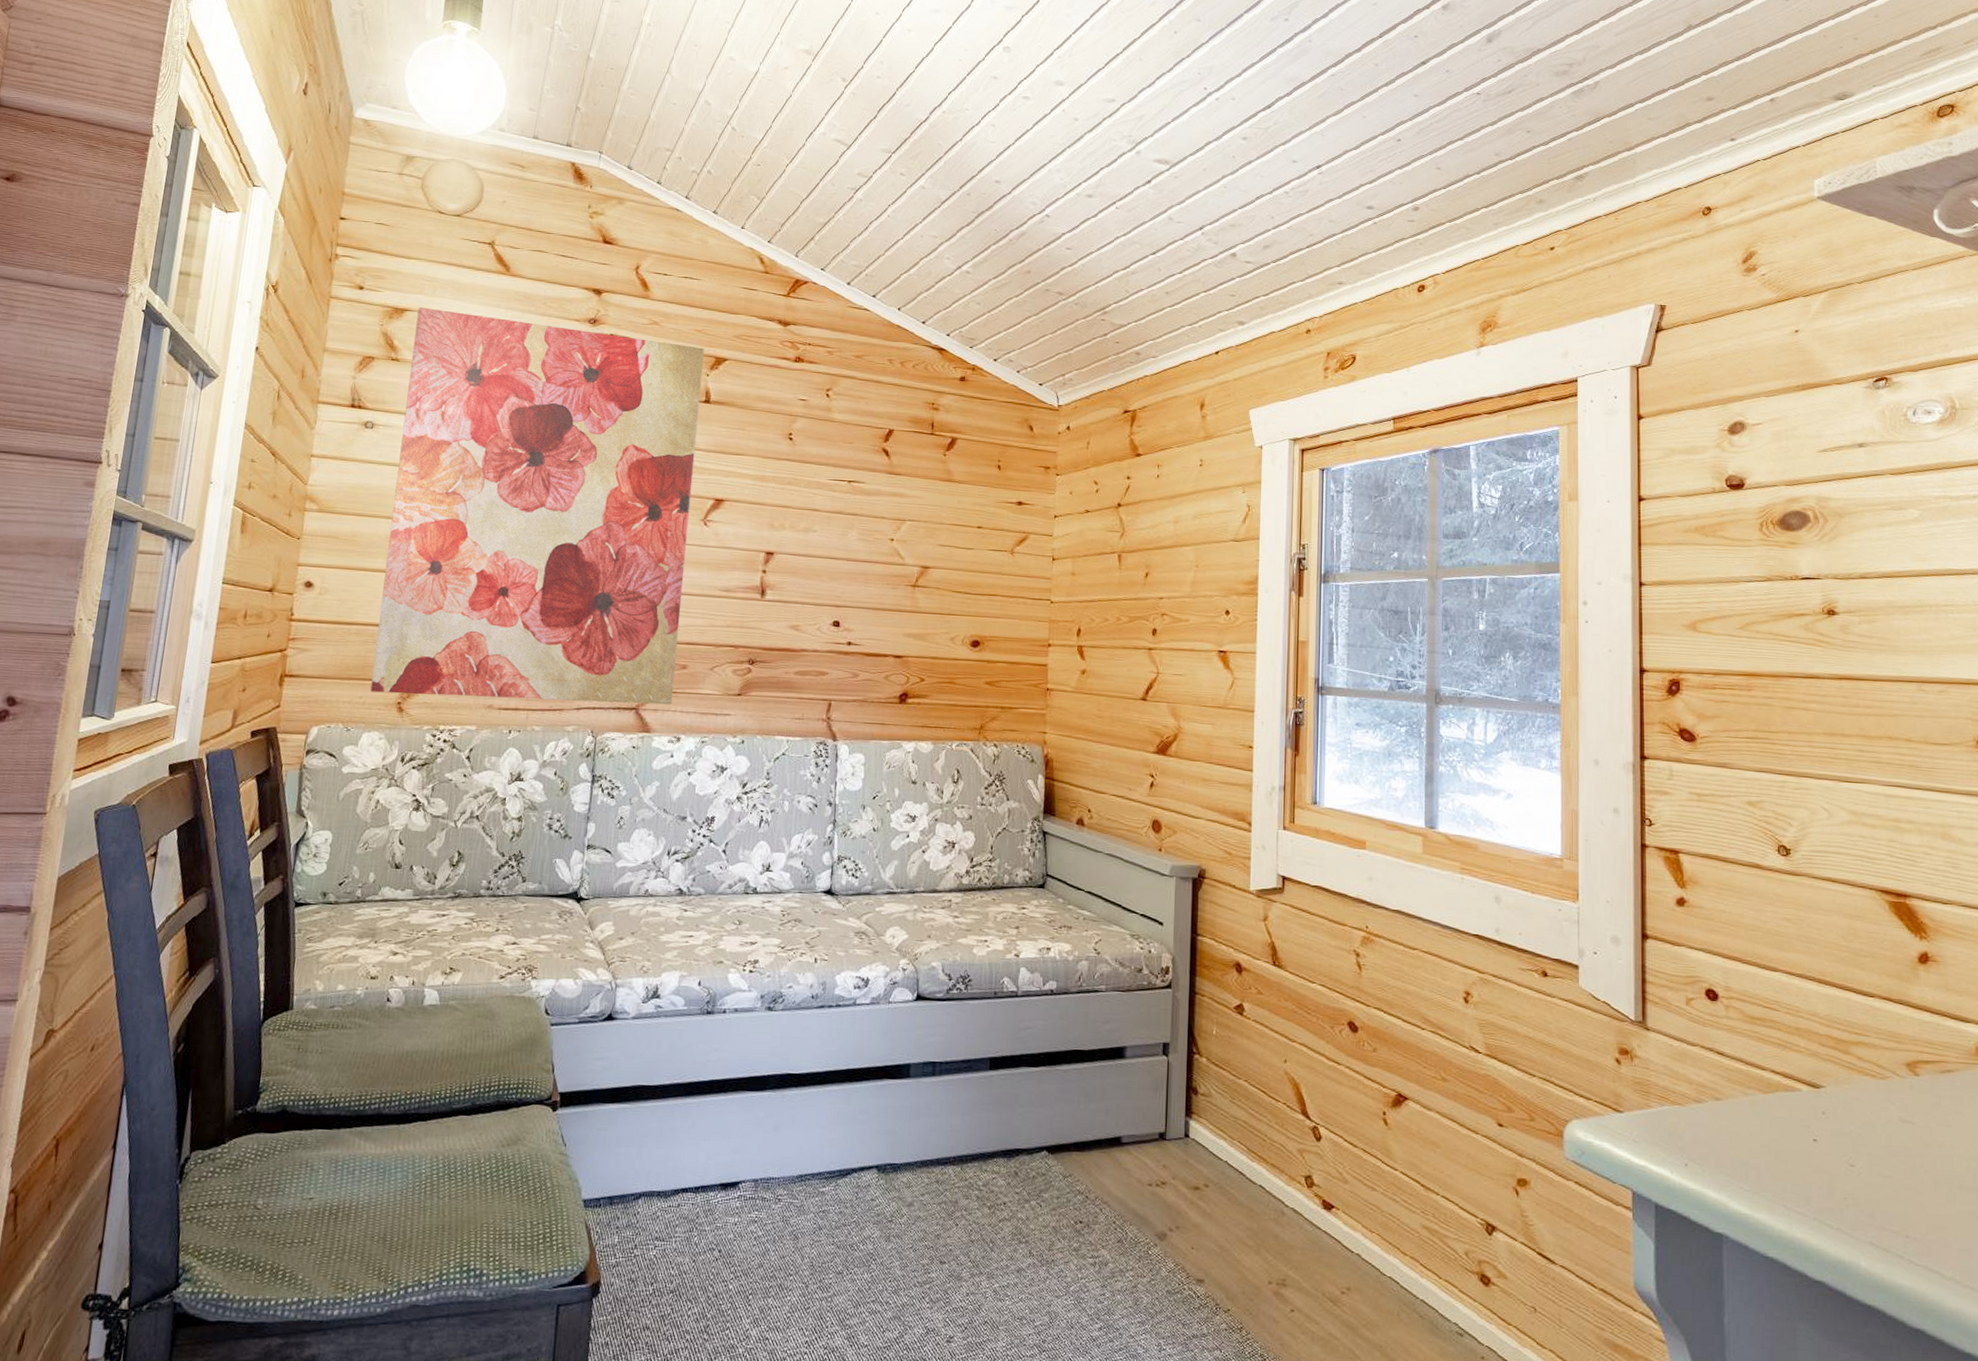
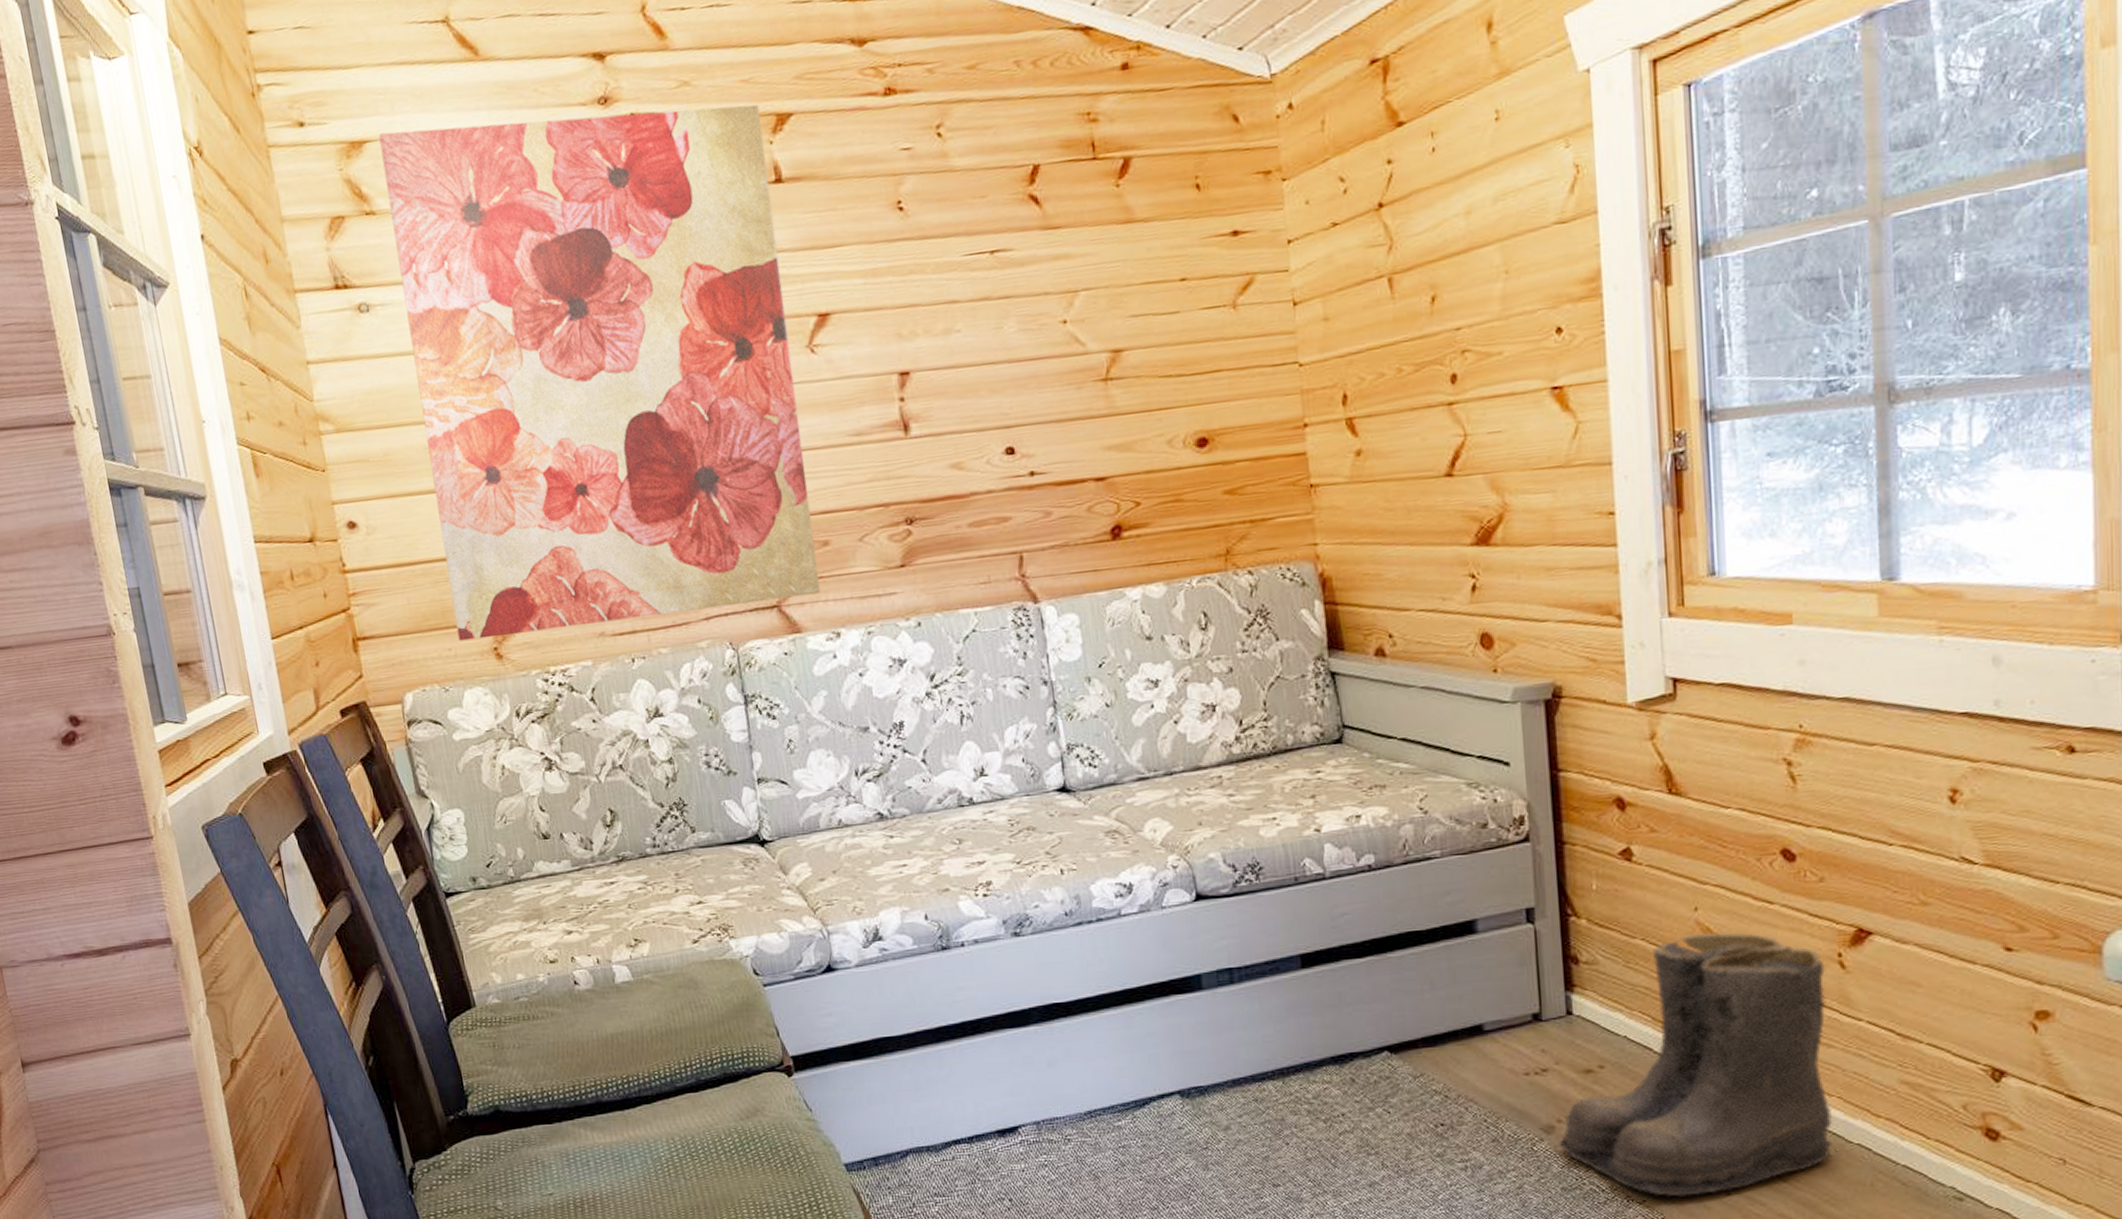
boots: none [1167,1081,1378,1310] -> present [1558,931,1842,1198]

